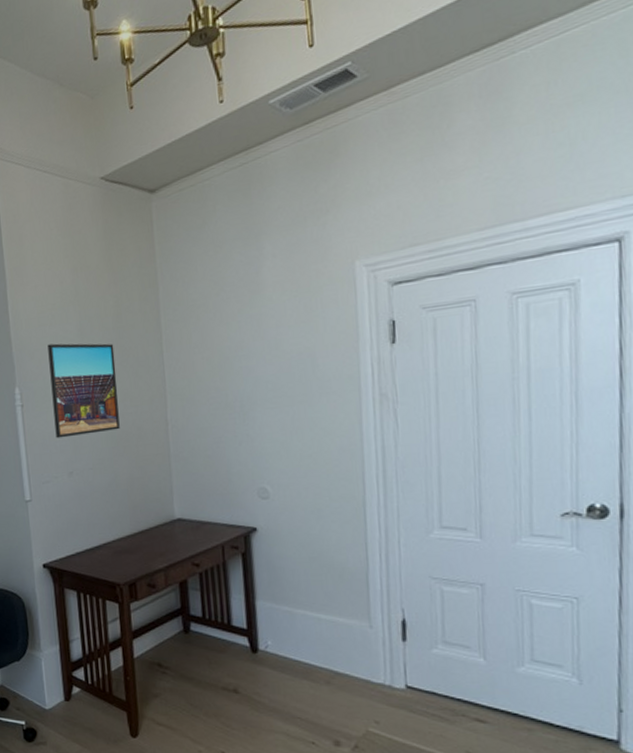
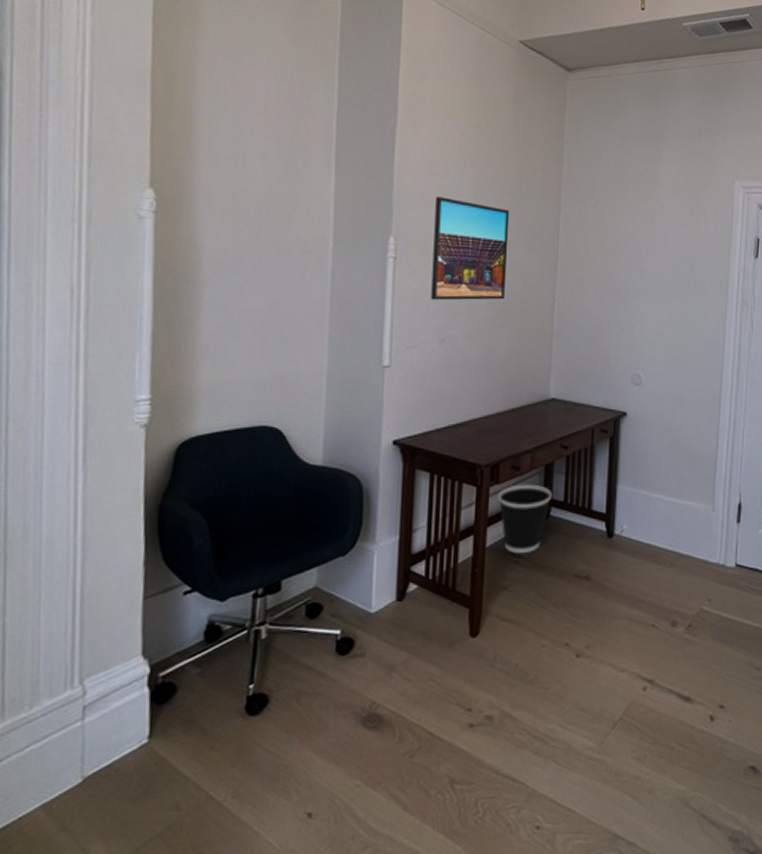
wastebasket: none [139,600,190,664] -> present [498,484,552,553]

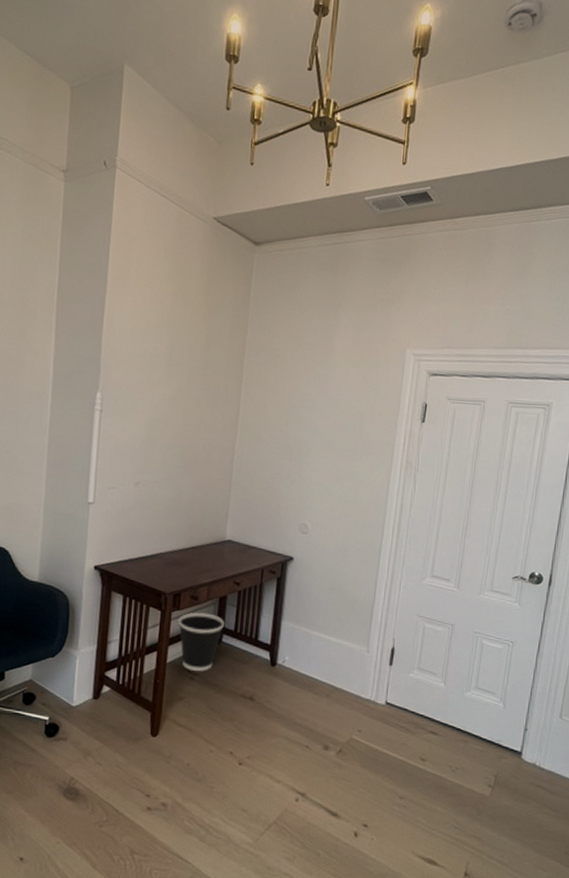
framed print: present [431,196,510,301] -> none [129,358,199,451]

